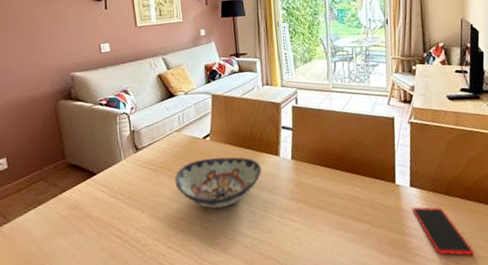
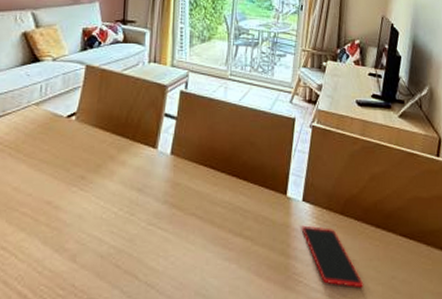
decorative bowl: present [175,157,262,209] -> none [23,142,134,205]

